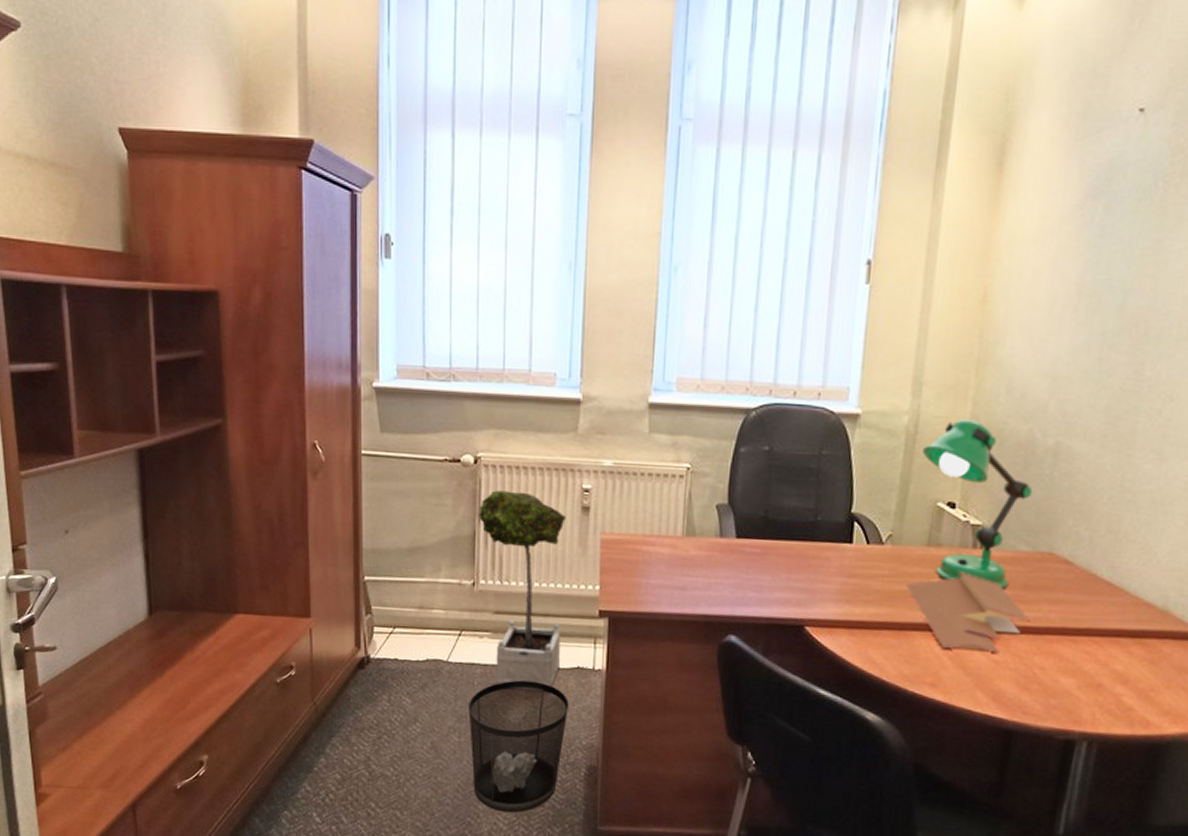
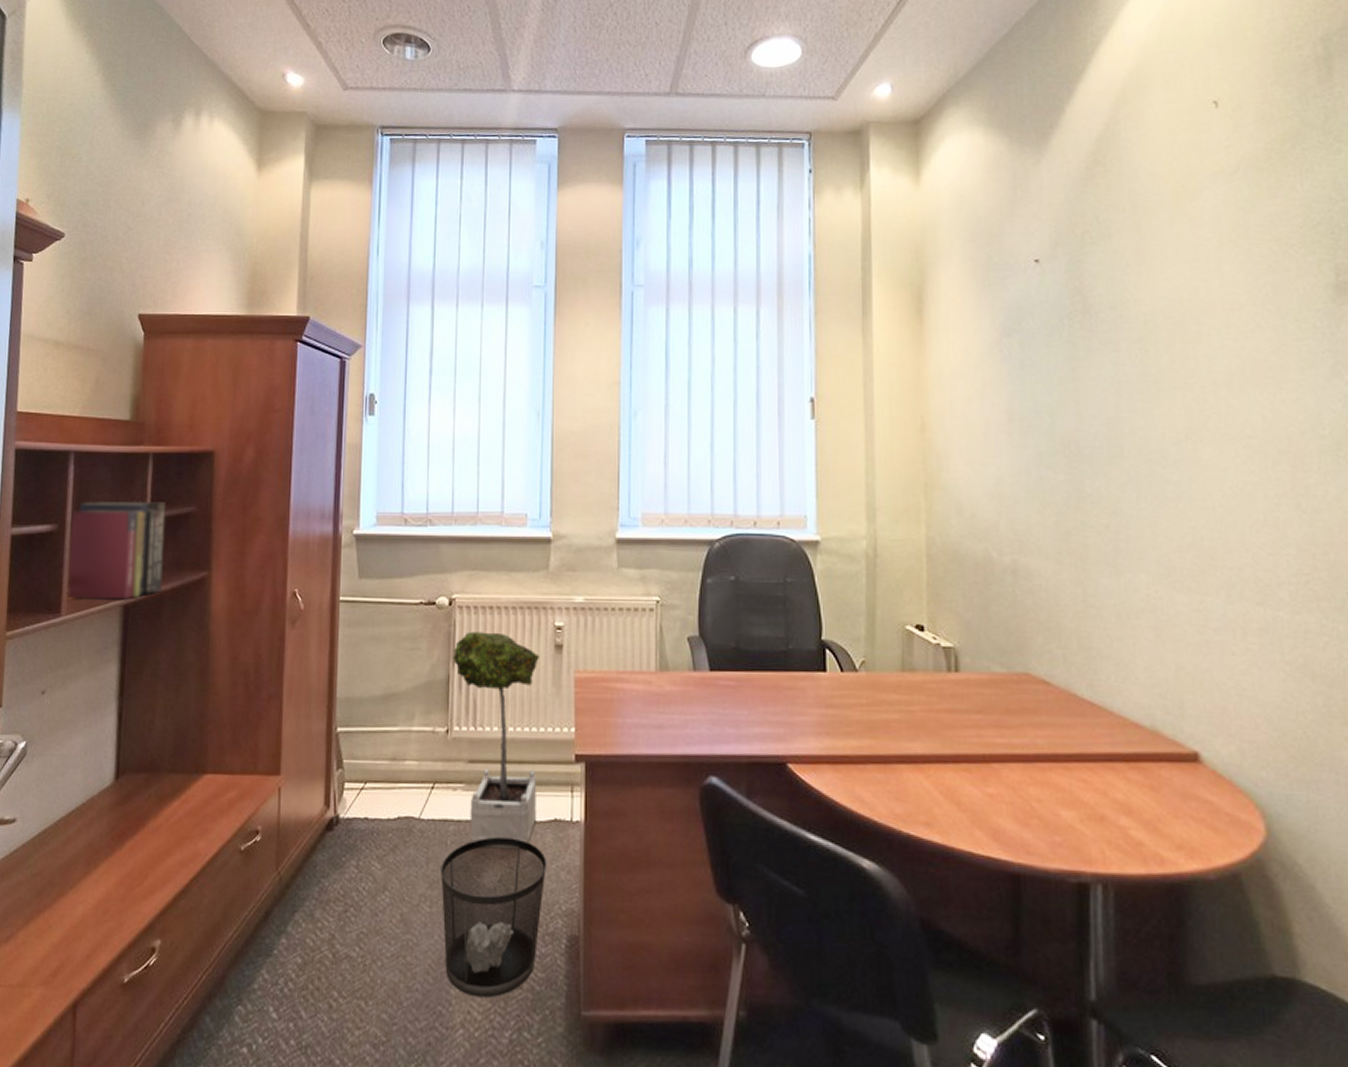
books: none [73,339,177,444] -> present [67,500,166,600]
papers: present [906,572,1031,653] -> none [886,697,1018,785]
desk lamp: present [923,419,1033,589] -> none [885,542,998,714]

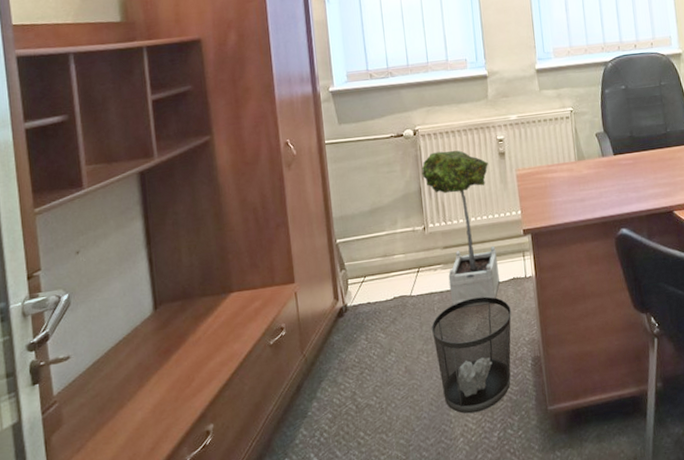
books: present [67,500,166,600] -> none [80,85,172,173]

